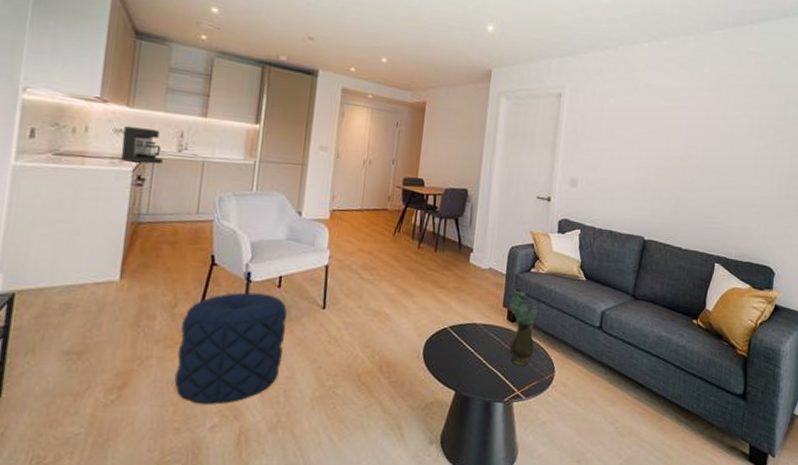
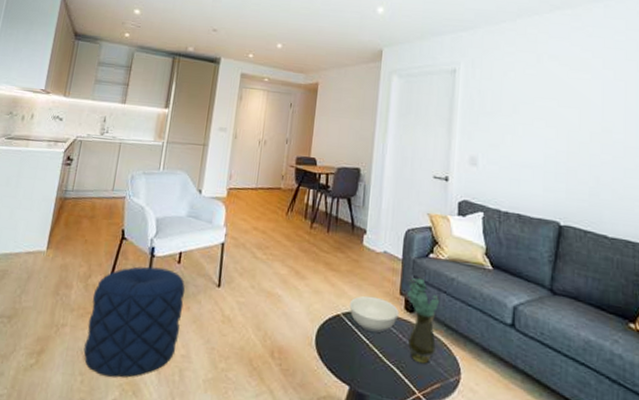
coffee maker: present [121,126,163,164] -> none [56,113,88,146]
bowl: none [456,309,502,343] -> present [349,295,399,333]

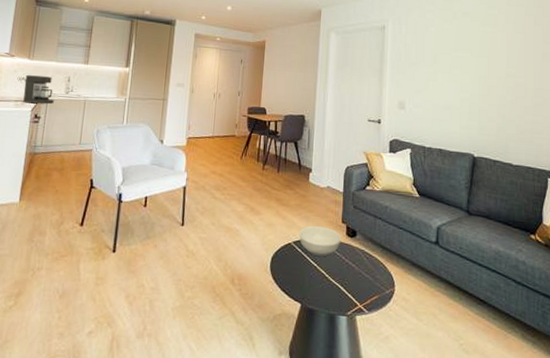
coffee maker: none [56,113,88,146] -> present [23,75,54,105]
pouf: present [83,266,186,377] -> none [59,211,152,312]
vase: present [407,276,440,364] -> none [348,206,376,280]

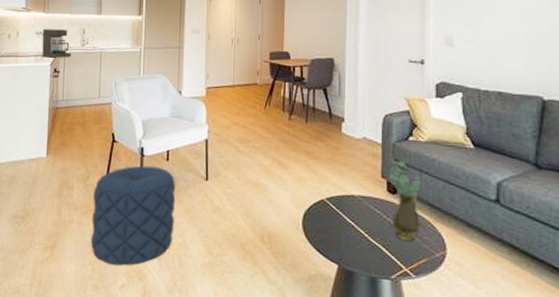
pouf: none [59,211,152,312] -> present [91,165,176,265]
bowl: present [299,225,342,257] -> none [332,180,382,215]
vase: none [348,206,376,280] -> present [388,159,422,242]

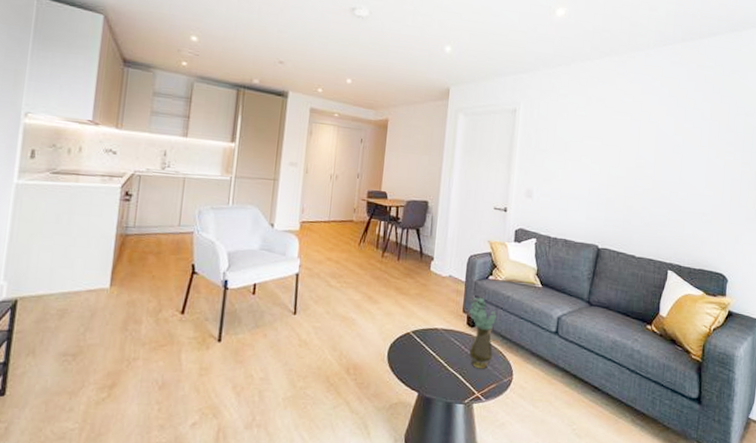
coffee maker: present [42,29,71,58] -> none [111,146,148,181]
pouf: present [91,165,176,265] -> none [159,299,262,403]

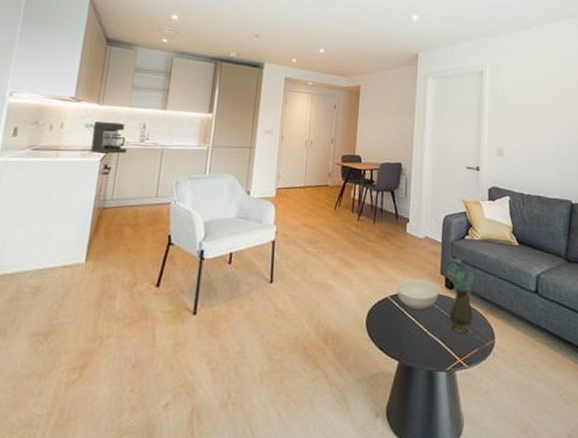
coffee maker: none [111,146,148,181] -> present [91,121,127,154]
bowl: none [418,315,462,347] -> present [396,278,441,311]

